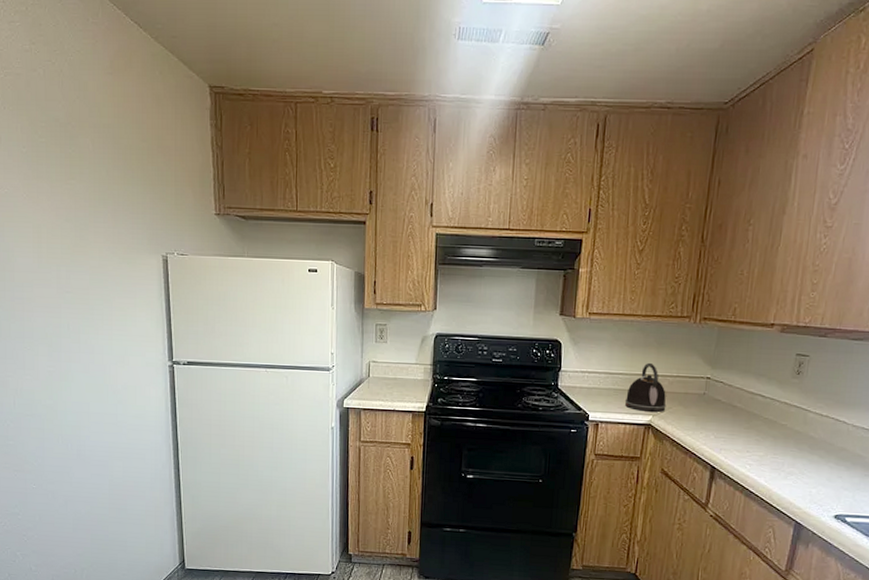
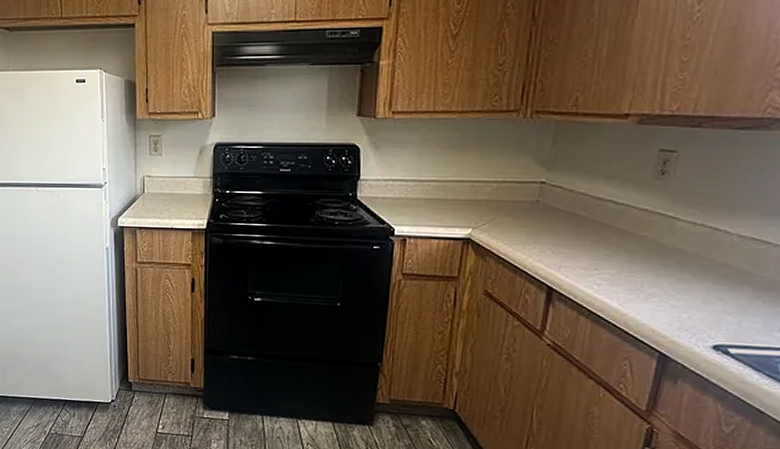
kettle: present [624,362,666,412] -> none [437,166,490,224]

